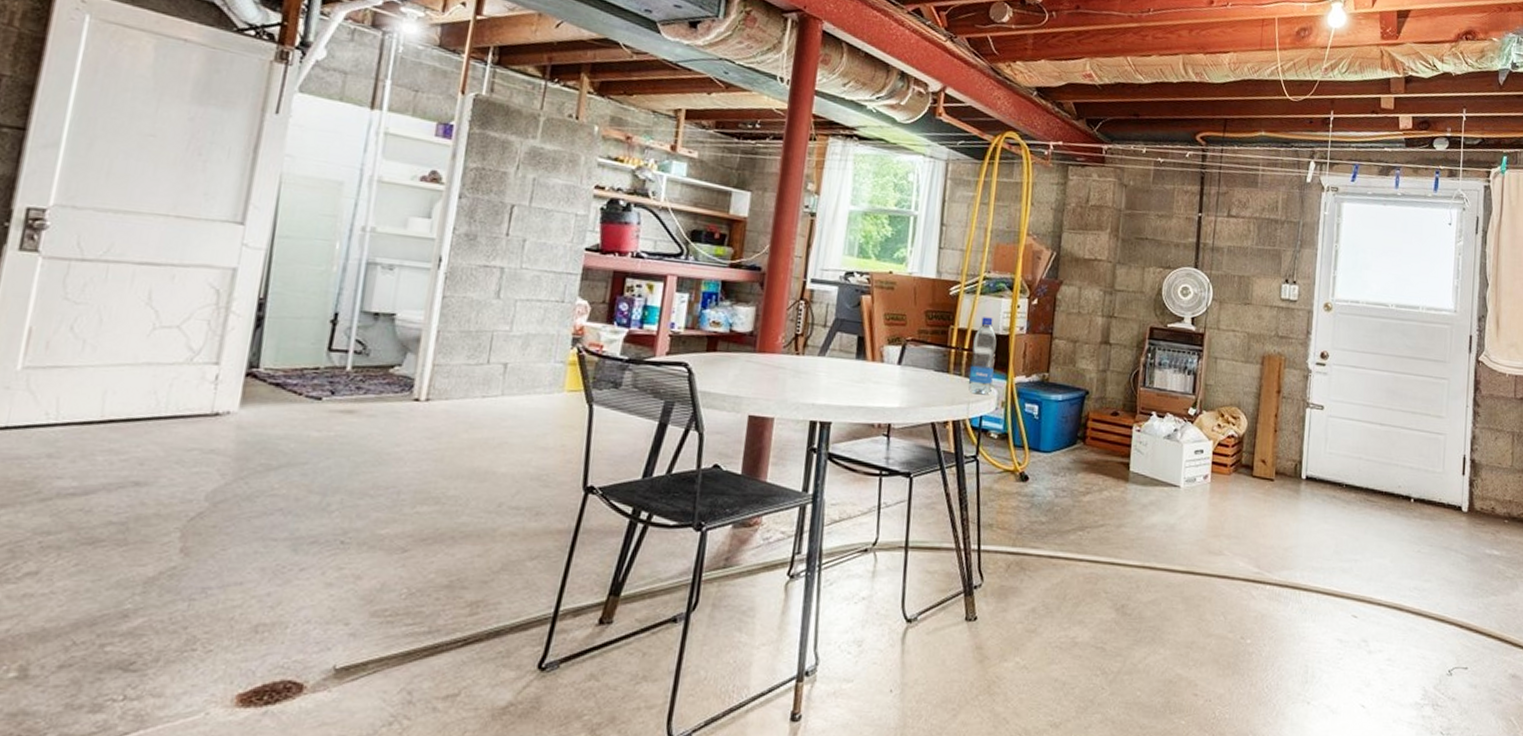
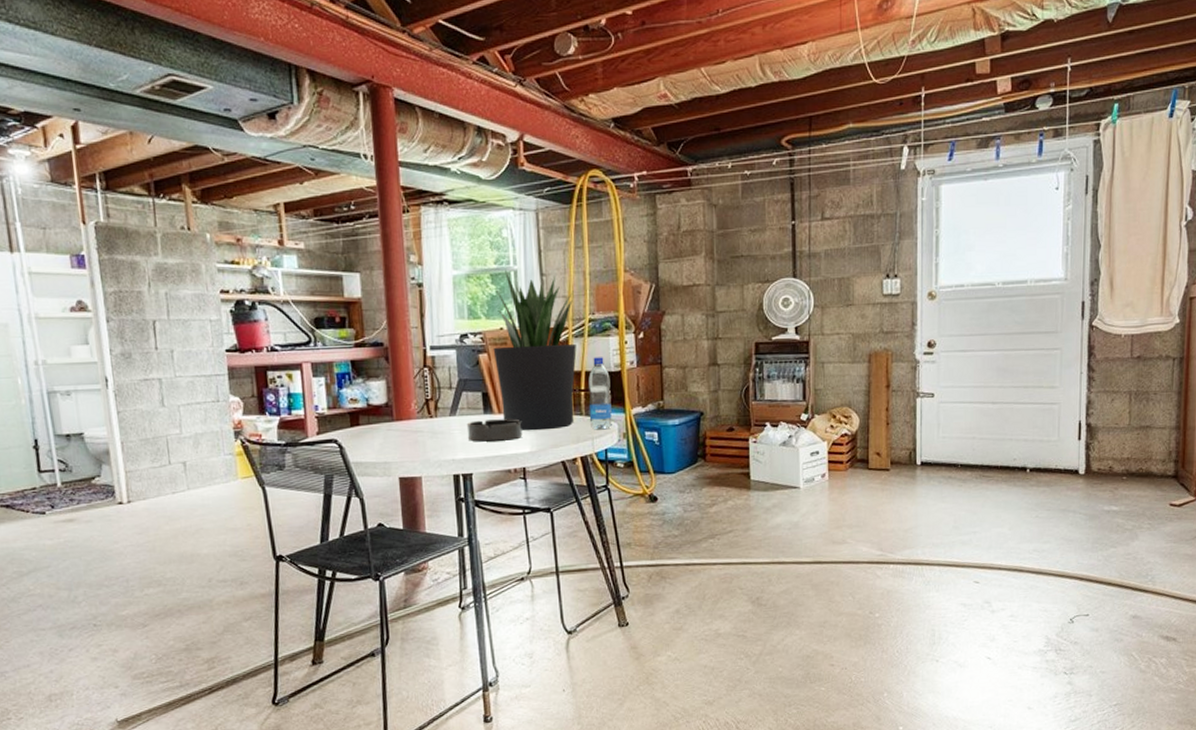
ashtray: none [833,365,896,392] -> present [466,418,523,442]
planter: none [875,213,972,387] -> present [493,269,577,430]

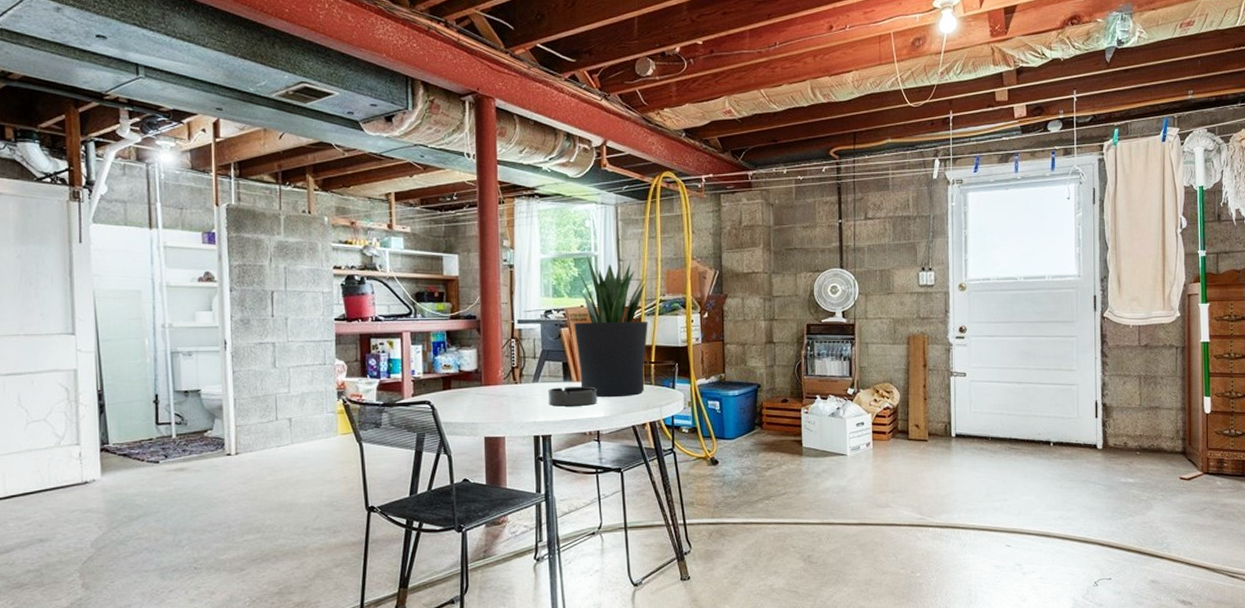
bottle: present [588,357,612,430] -> none [658,333,679,399]

